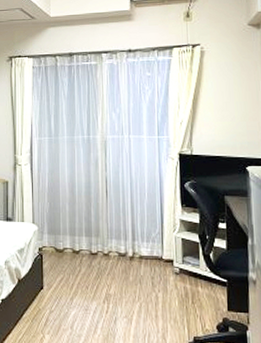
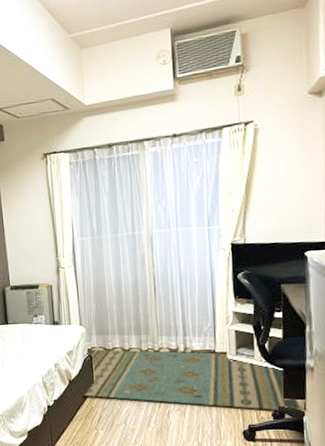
rug: none [32,249,245,326] -> present [84,349,302,412]

